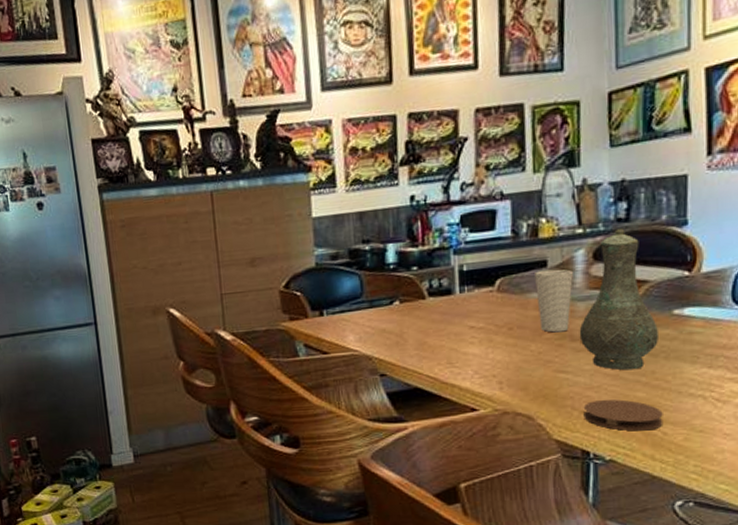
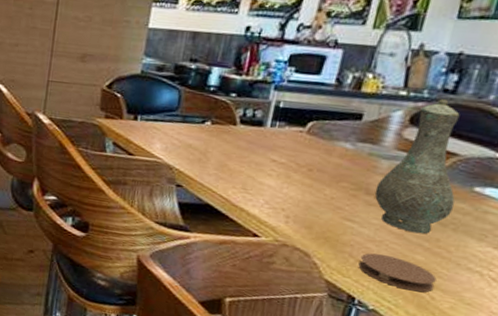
cup: present [535,269,573,333] -> none [339,122,386,184]

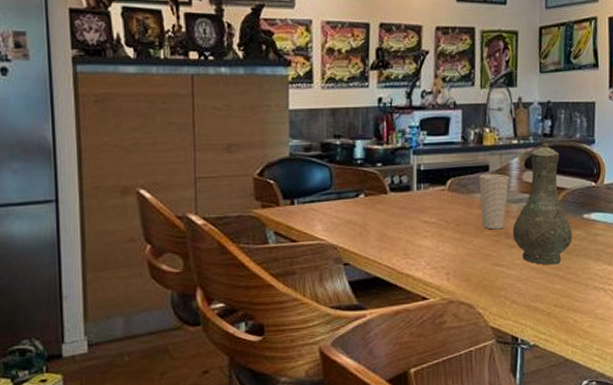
cup: none [339,122,386,184] -> present [479,173,509,230]
coaster: present [358,253,437,292] -> none [514,290,575,319]

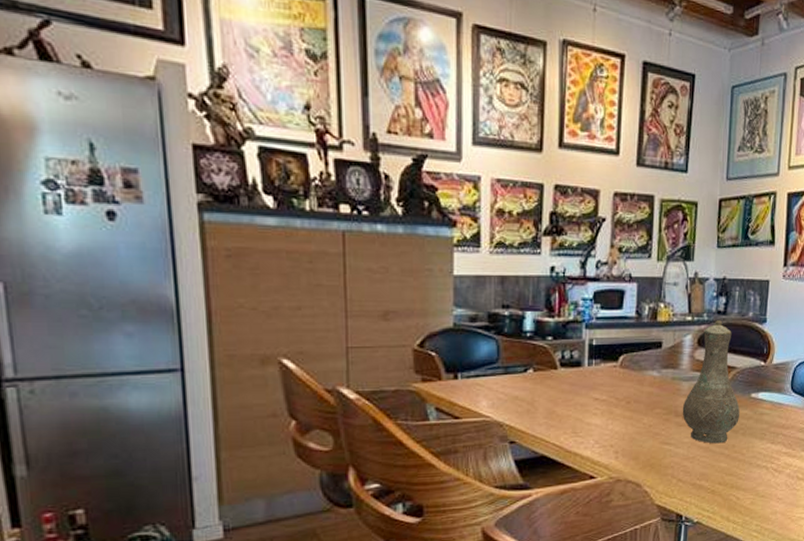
cup: present [479,173,509,230] -> none [651,351,681,408]

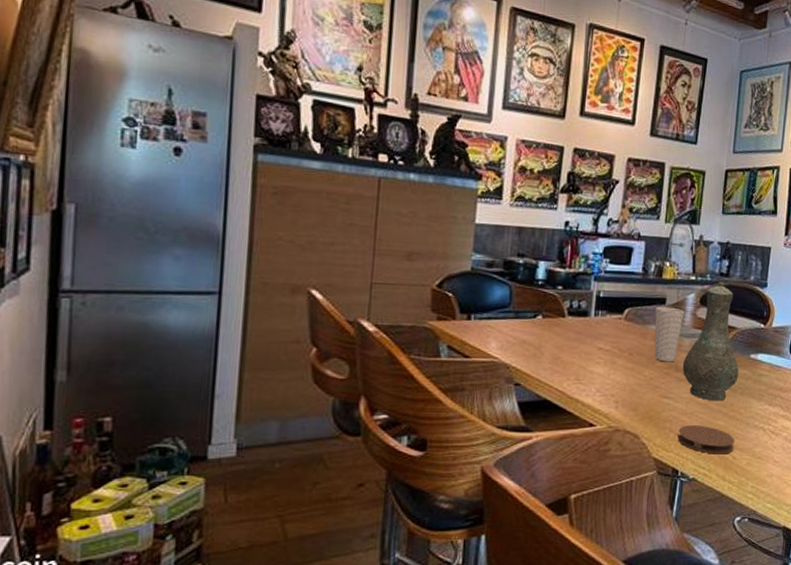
cup: none [651,351,681,408] -> present [654,306,684,362]
coaster: none [680,468,738,497] -> present [677,424,735,454]

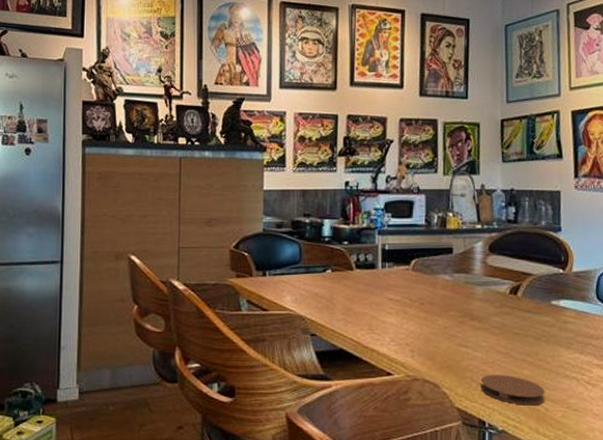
cup: present [654,306,684,362] -> none [443,256,473,311]
vase: present [682,281,739,401] -> none [477,228,540,350]

